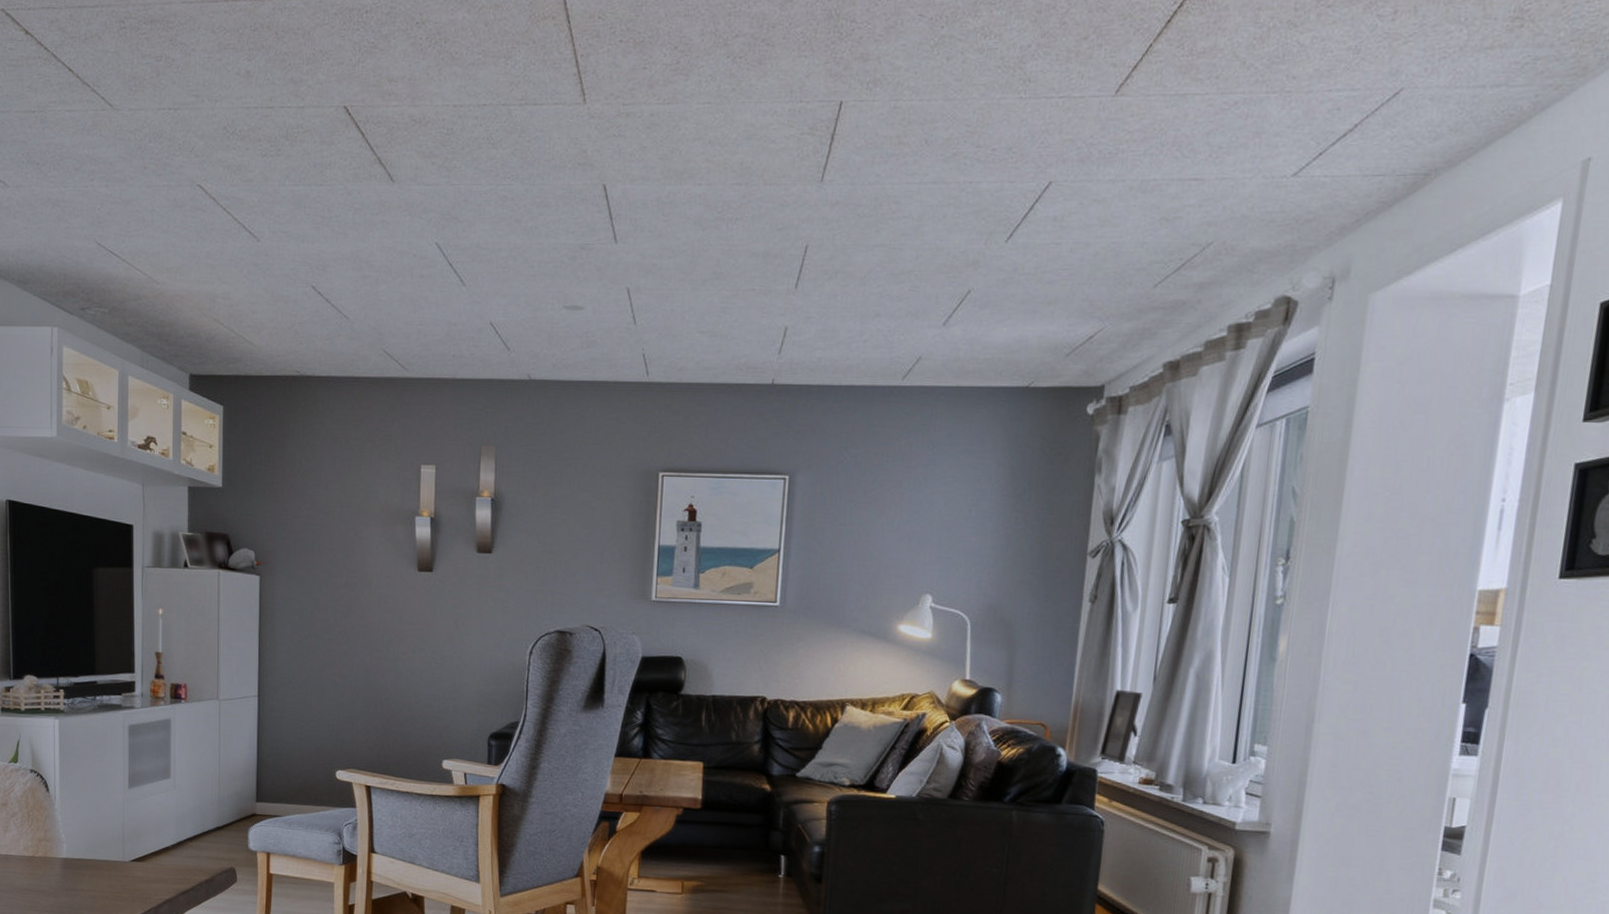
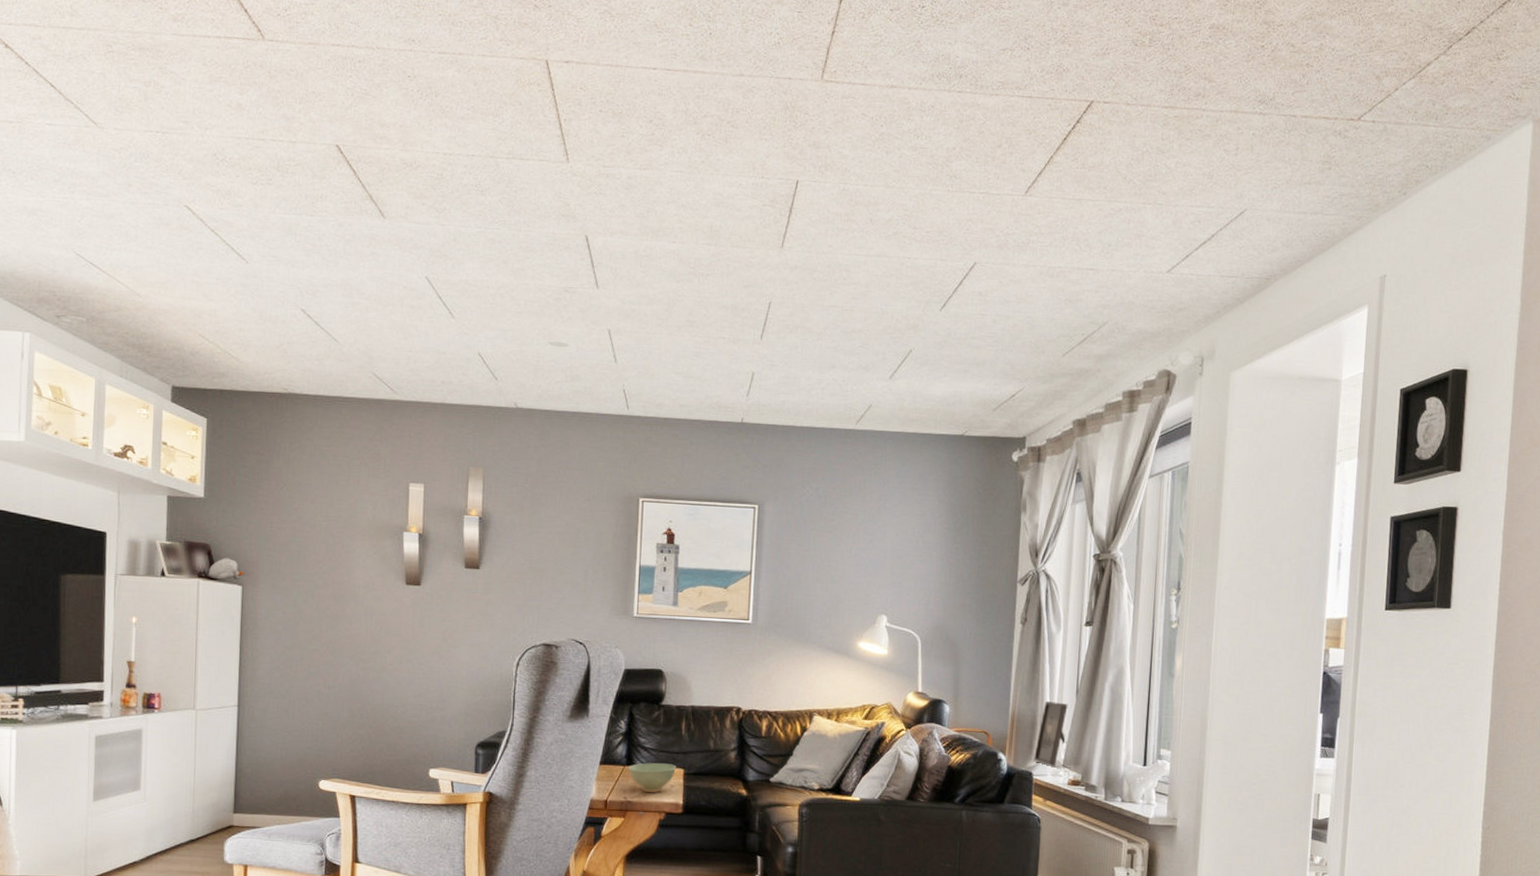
bowl: none [644,755,695,788] -> present [627,763,676,793]

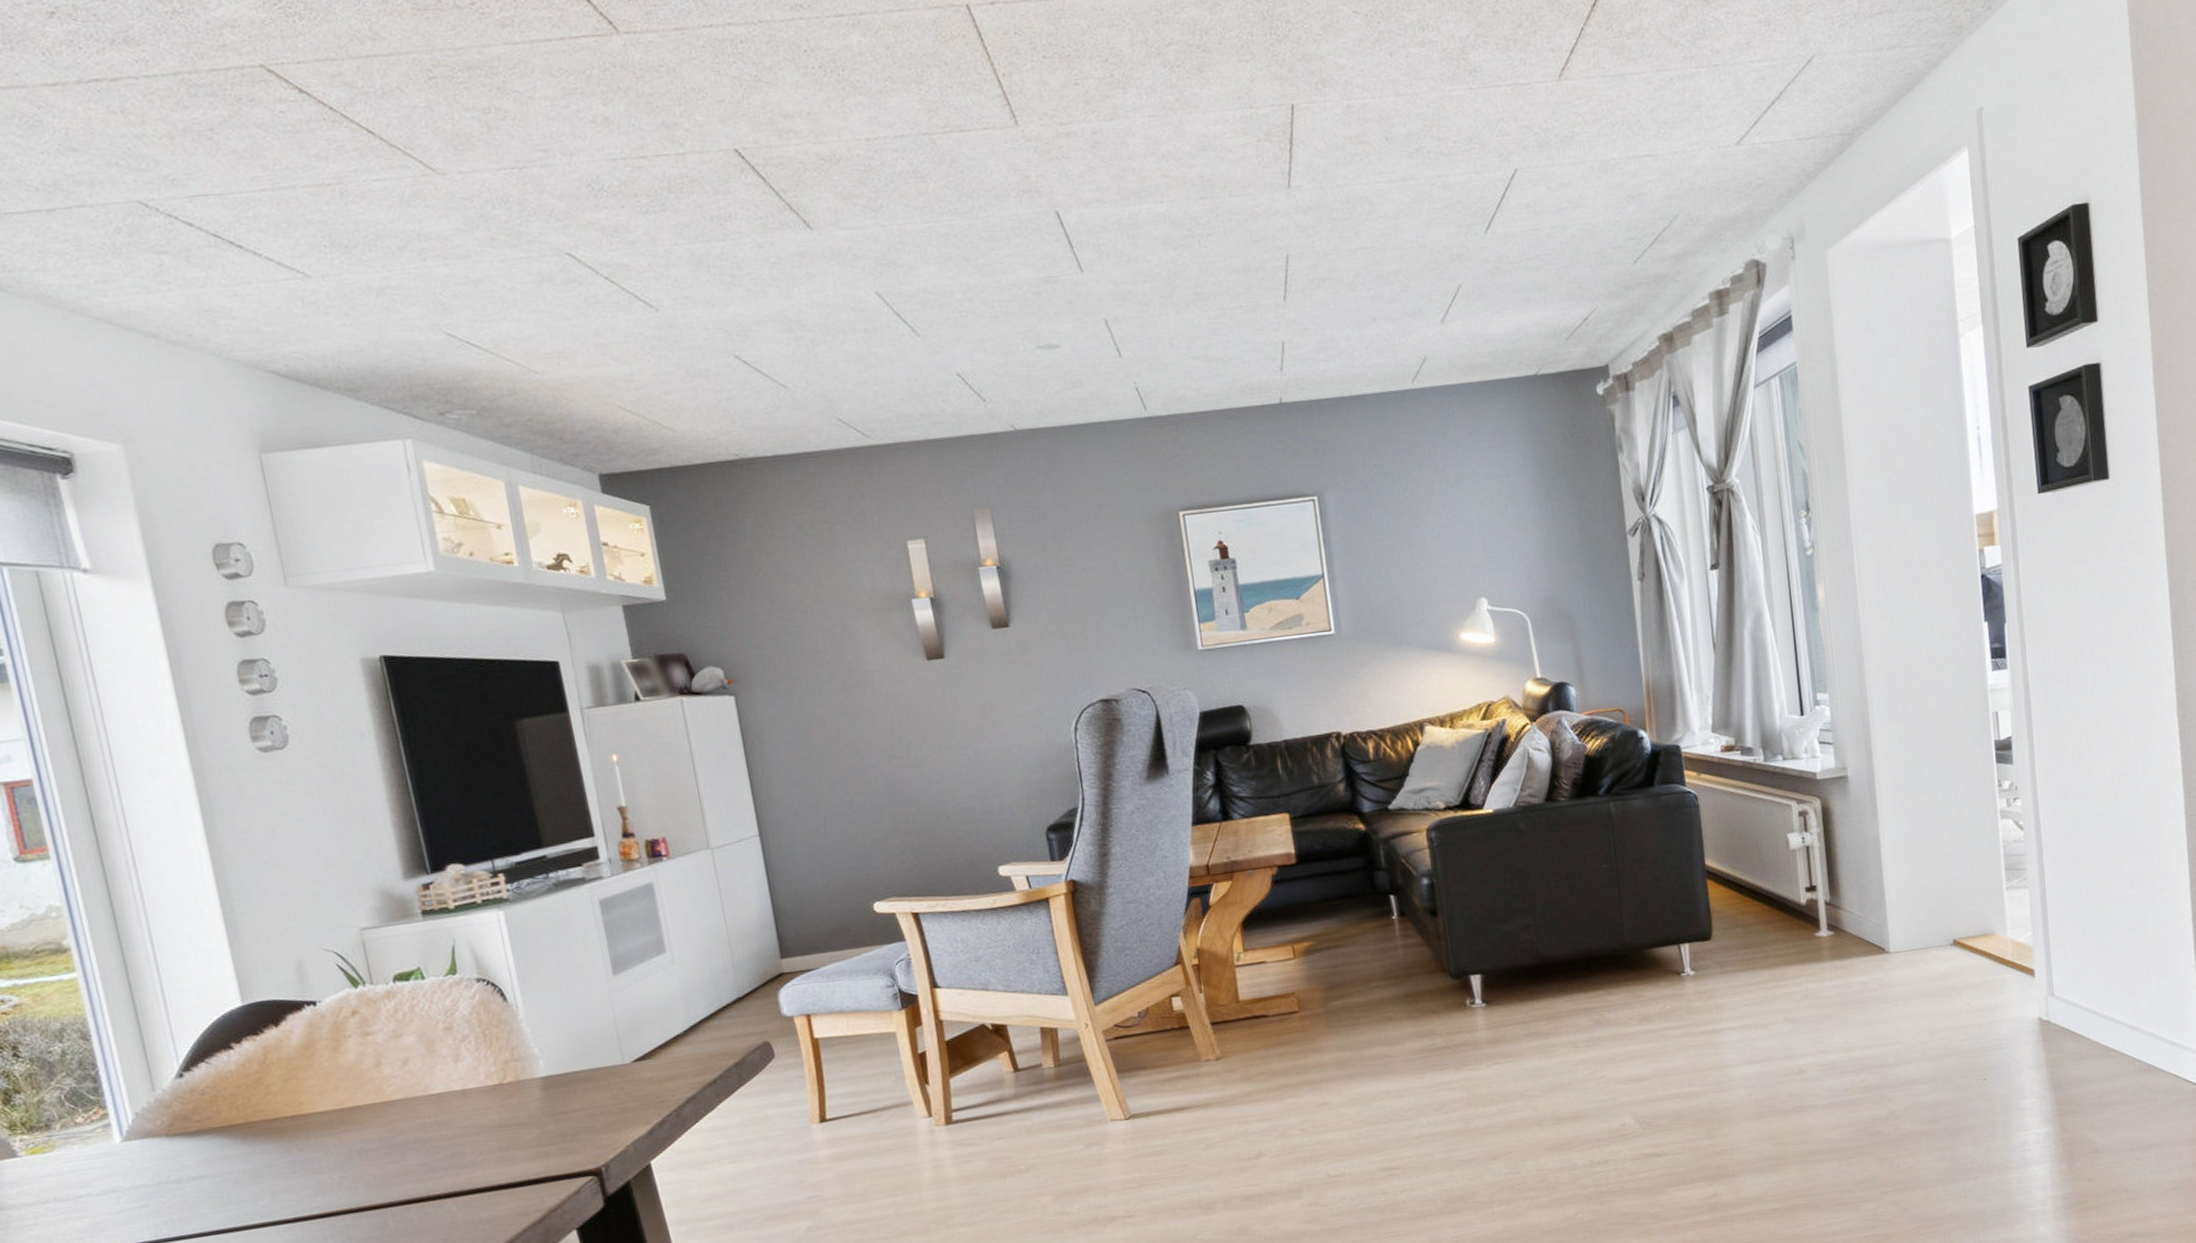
bowl: present [627,763,676,793] -> none [1224,810,1280,848]
picture frame: present [1034,700,1068,766] -> none [1678,661,1712,735]

